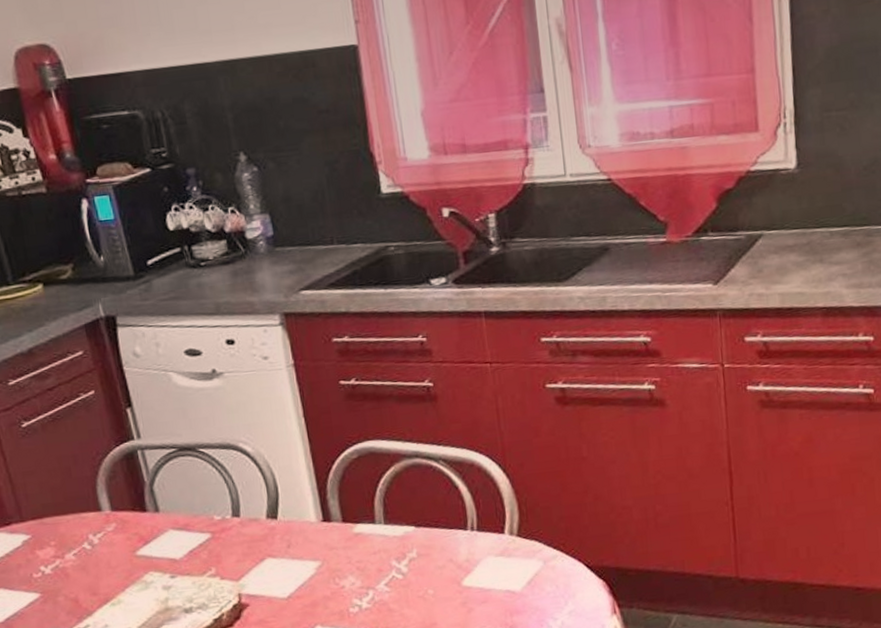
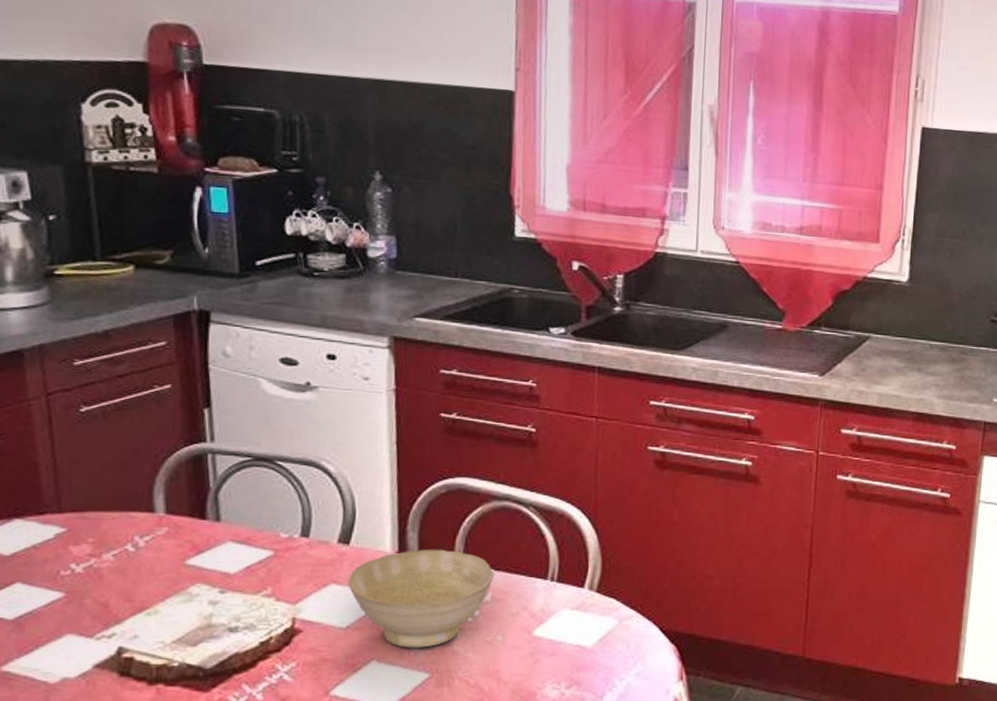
bowl: none [281,512,417,611] -> present [348,549,495,648]

